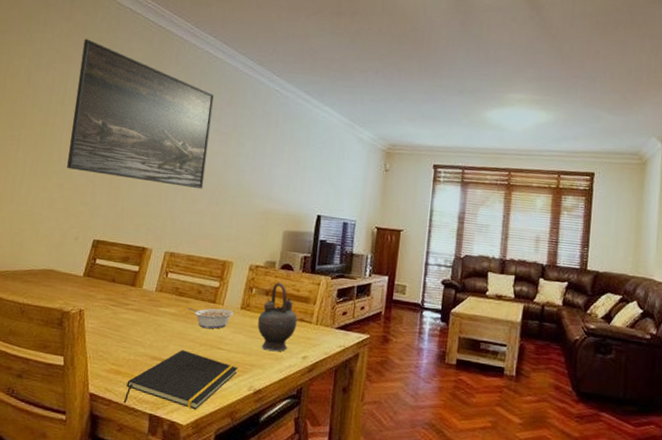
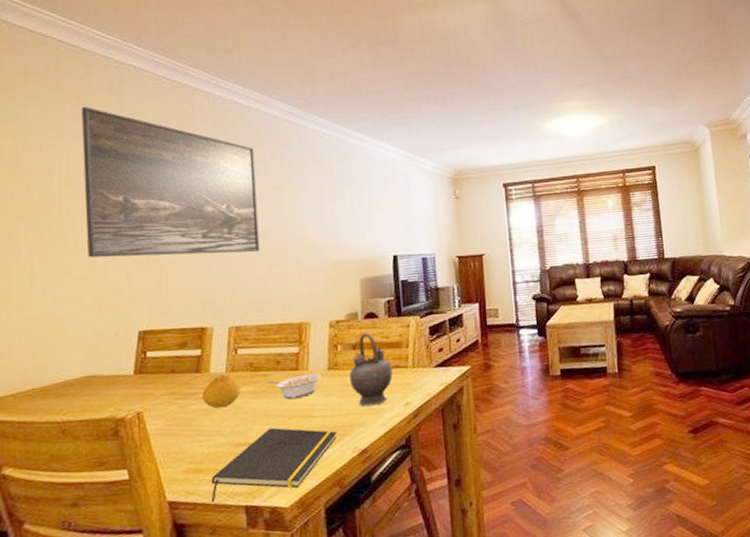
fruit: none [132,292,165,322] -> present [201,374,241,409]

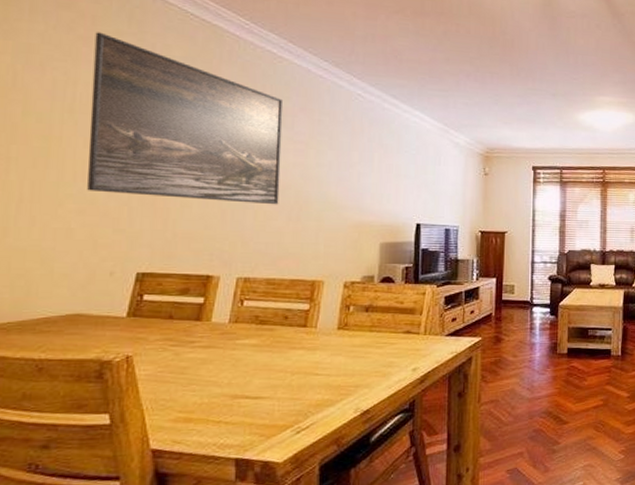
fruit: present [201,374,241,409] -> none [200,325,244,359]
notepad: present [211,427,337,503] -> none [199,382,340,454]
legume: present [268,373,321,400] -> none [273,331,330,356]
teapot: present [350,333,393,407] -> none [359,297,404,369]

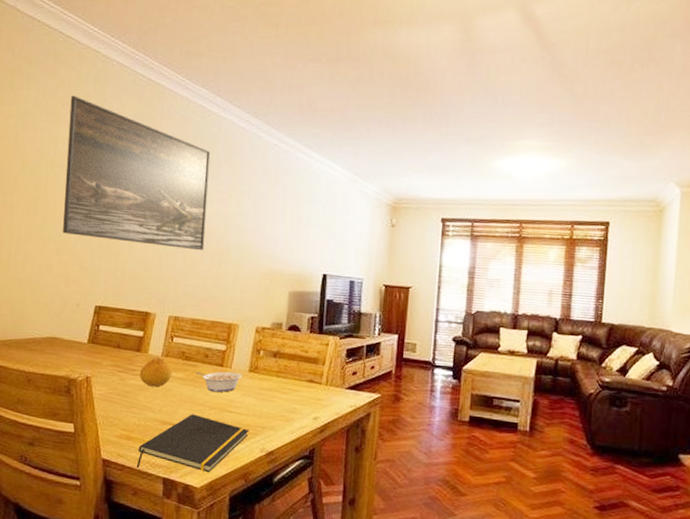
notepad: none [199,382,340,454] -> present [136,414,249,473]
fruit: none [200,325,244,359] -> present [139,358,173,387]
legume: none [273,331,330,356] -> present [195,371,242,393]

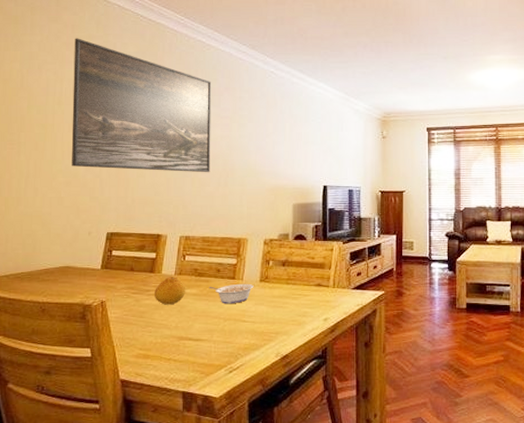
notepad: present [136,414,249,473] -> none [155,327,264,386]

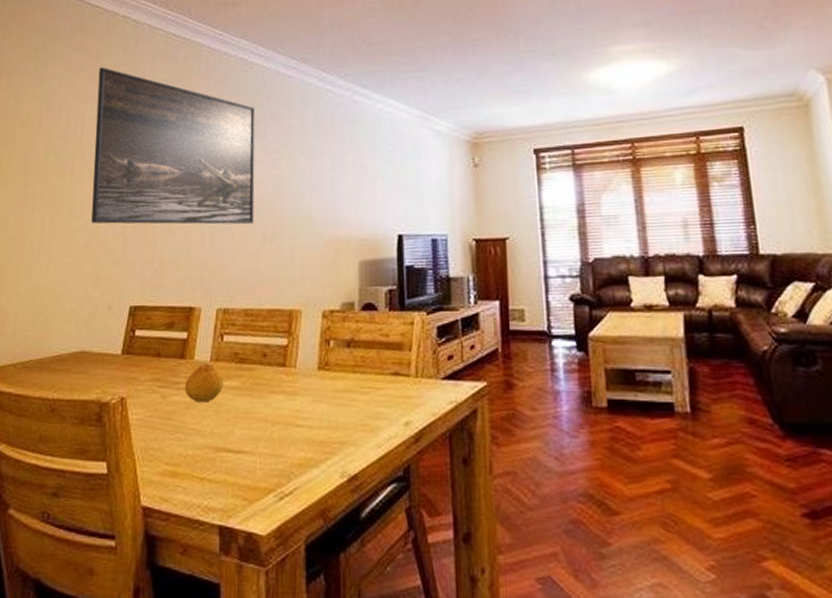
legume: present [208,283,254,304] -> none [252,372,310,402]

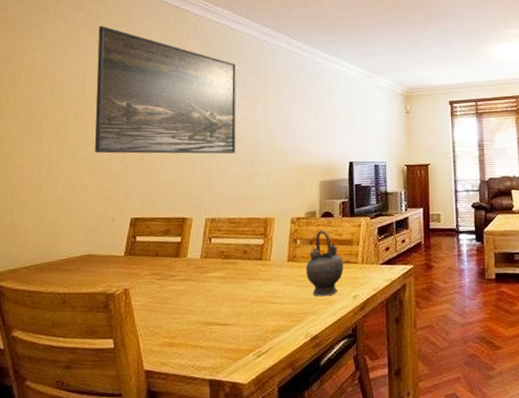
fruit: present [184,364,224,403] -> none [179,260,213,290]
teapot: none [342,328,391,421] -> present [306,230,344,297]

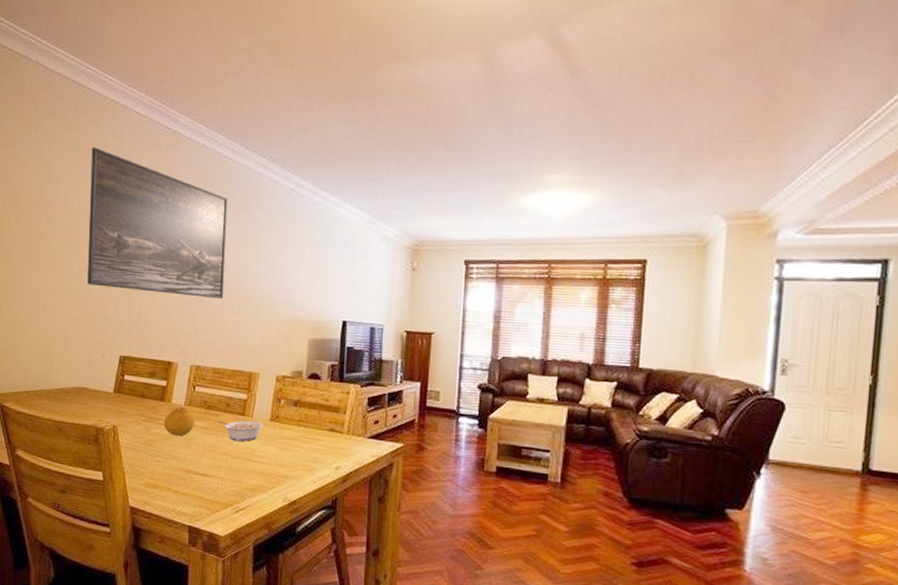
fruit: none [179,260,213,290] -> present [163,407,195,436]
legume: none [235,263,282,286] -> present [217,420,264,442]
teapot: present [306,230,344,297] -> none [288,392,328,463]

